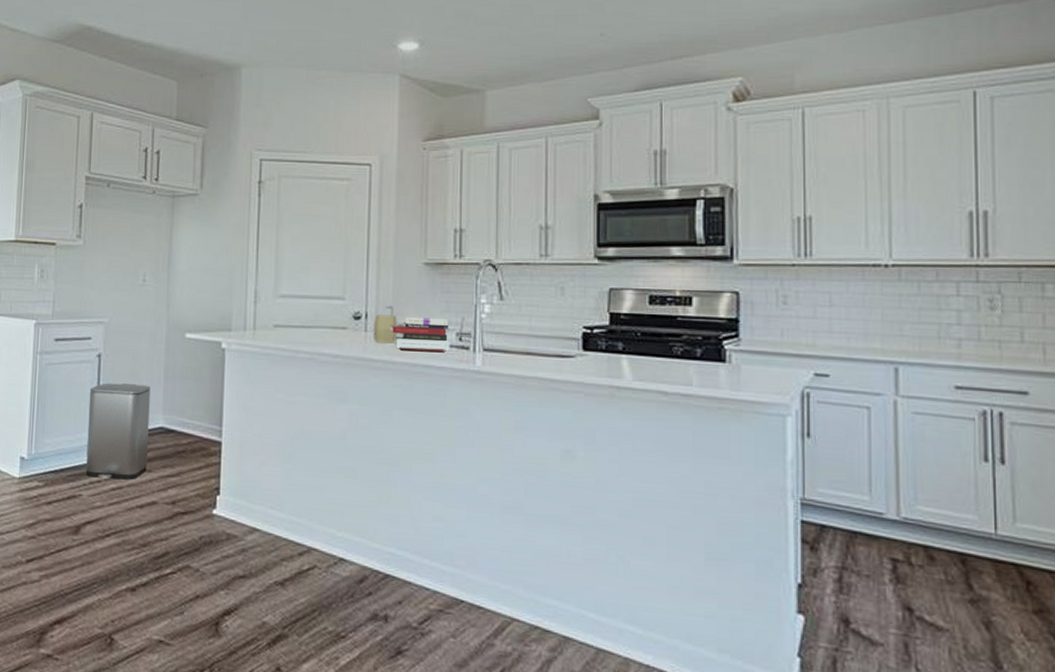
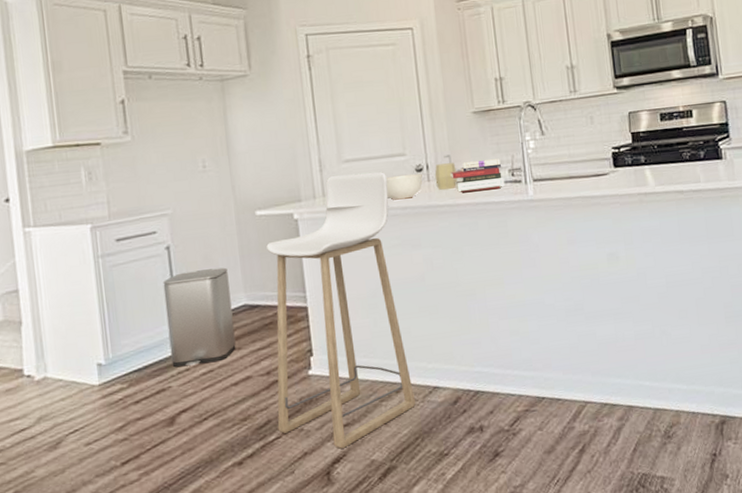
bar stool: none [174,309,322,601] -> present [266,171,415,449]
bowl: none [319,319,360,347] -> present [386,174,423,200]

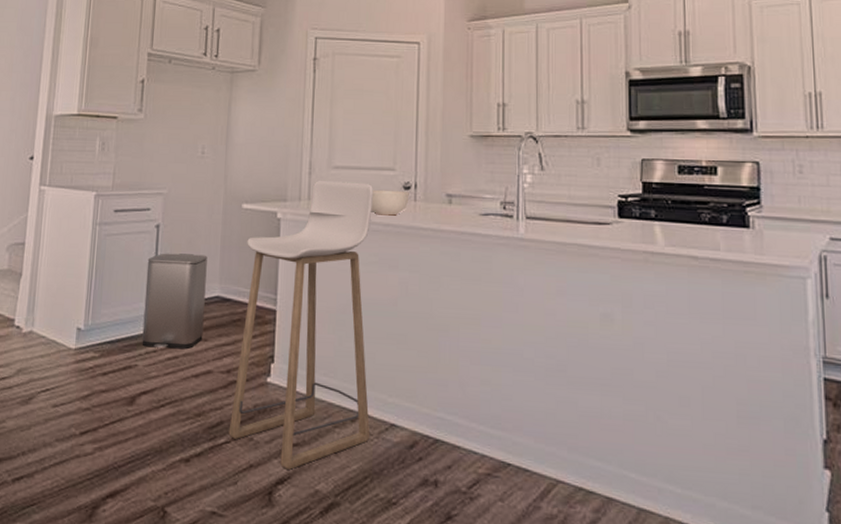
soap dispenser: present [435,154,457,191] -> none [422,176,445,214]
books: present [450,158,505,193] -> none [438,186,495,221]

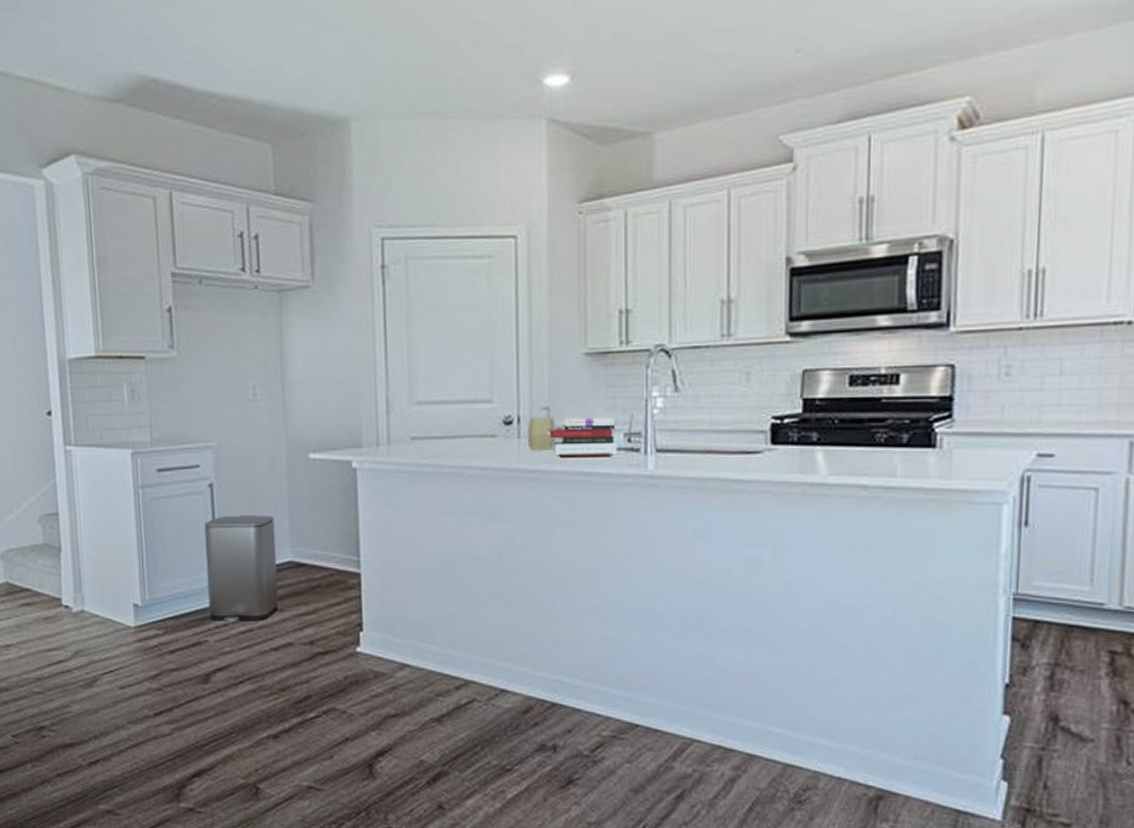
bar stool: present [228,180,374,470] -> none [318,419,477,741]
bowl: present [371,189,409,216] -> none [465,426,511,458]
soap dispenser: none [422,176,445,214] -> present [527,406,555,452]
books: none [438,186,495,221] -> present [547,416,618,458]

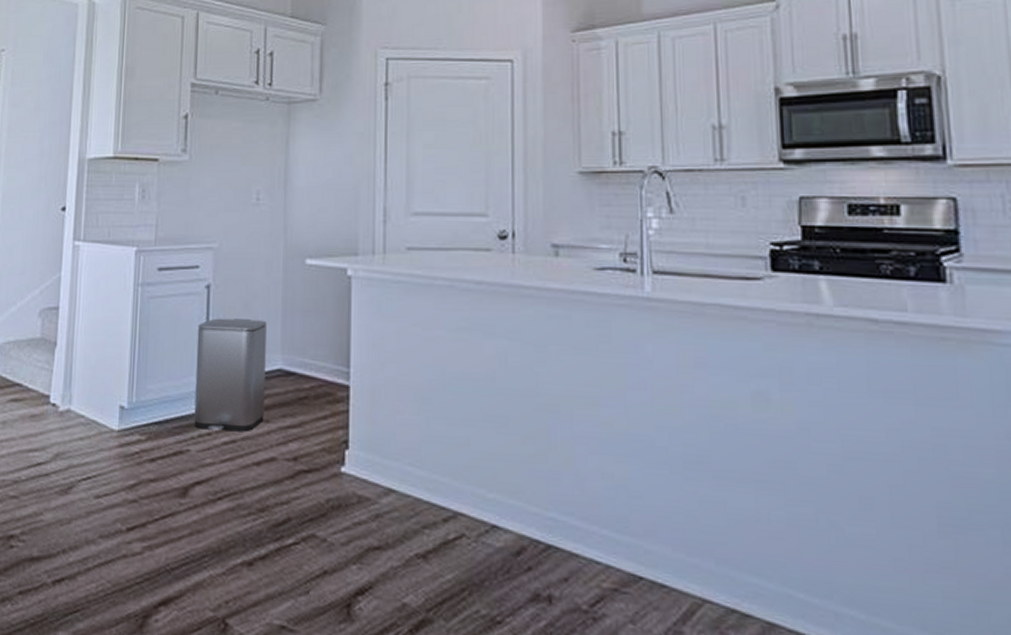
soap dispenser: present [527,406,555,452] -> none [522,222,550,268]
books: present [547,416,618,458] -> none [542,234,614,277]

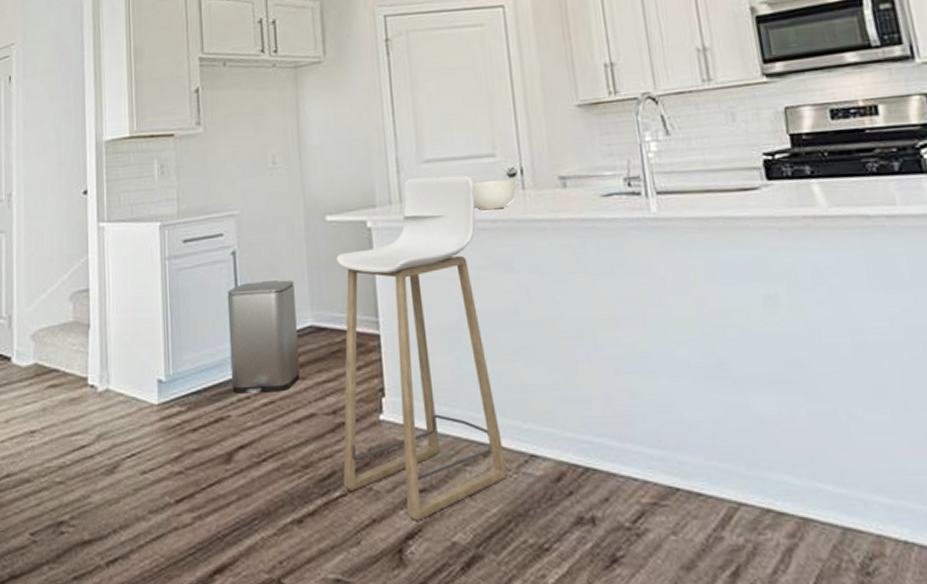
bar stool: none [297,229,466,578] -> present [336,175,507,521]
bowl: none [460,240,506,272] -> present [472,179,516,211]

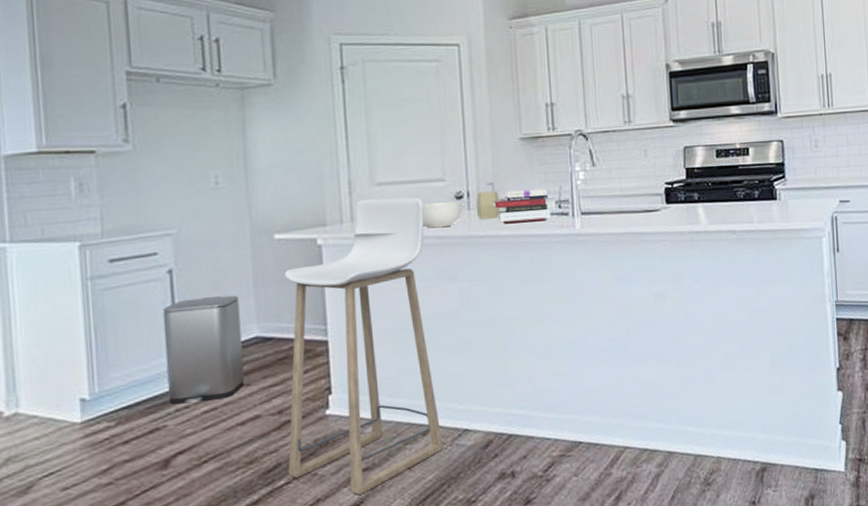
soap dispenser: none [530,157,559,202] -> present [476,182,500,221]
books: none [550,162,620,206] -> present [493,188,551,224]

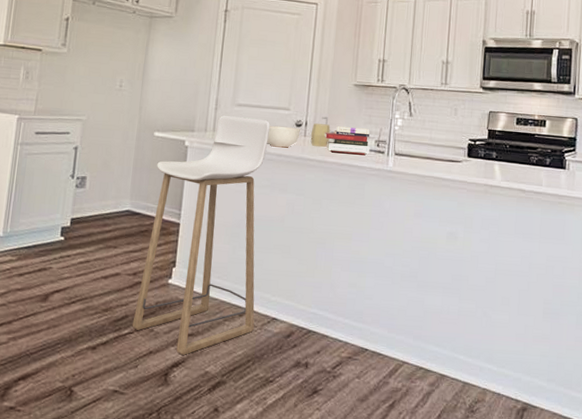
pedal bin: present [162,295,245,405] -> none [57,171,121,255]

